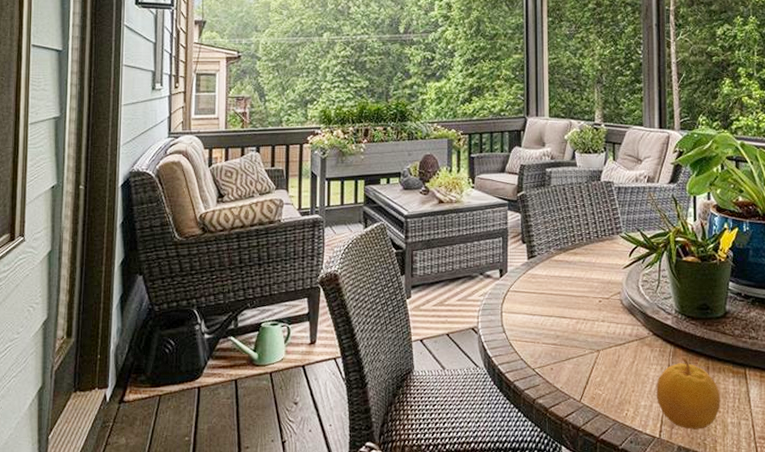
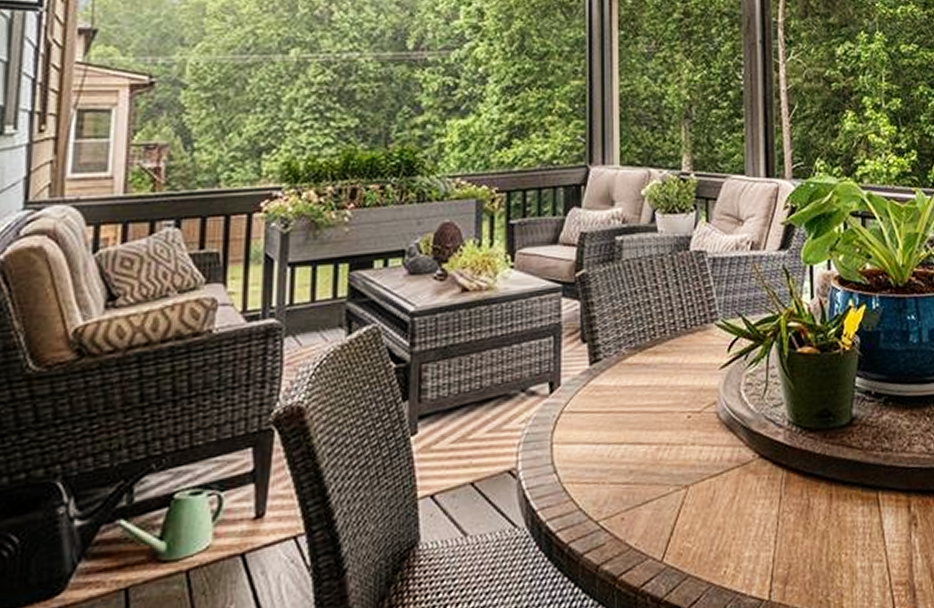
fruit: present [656,358,721,430] -> none [764,484,847,583]

